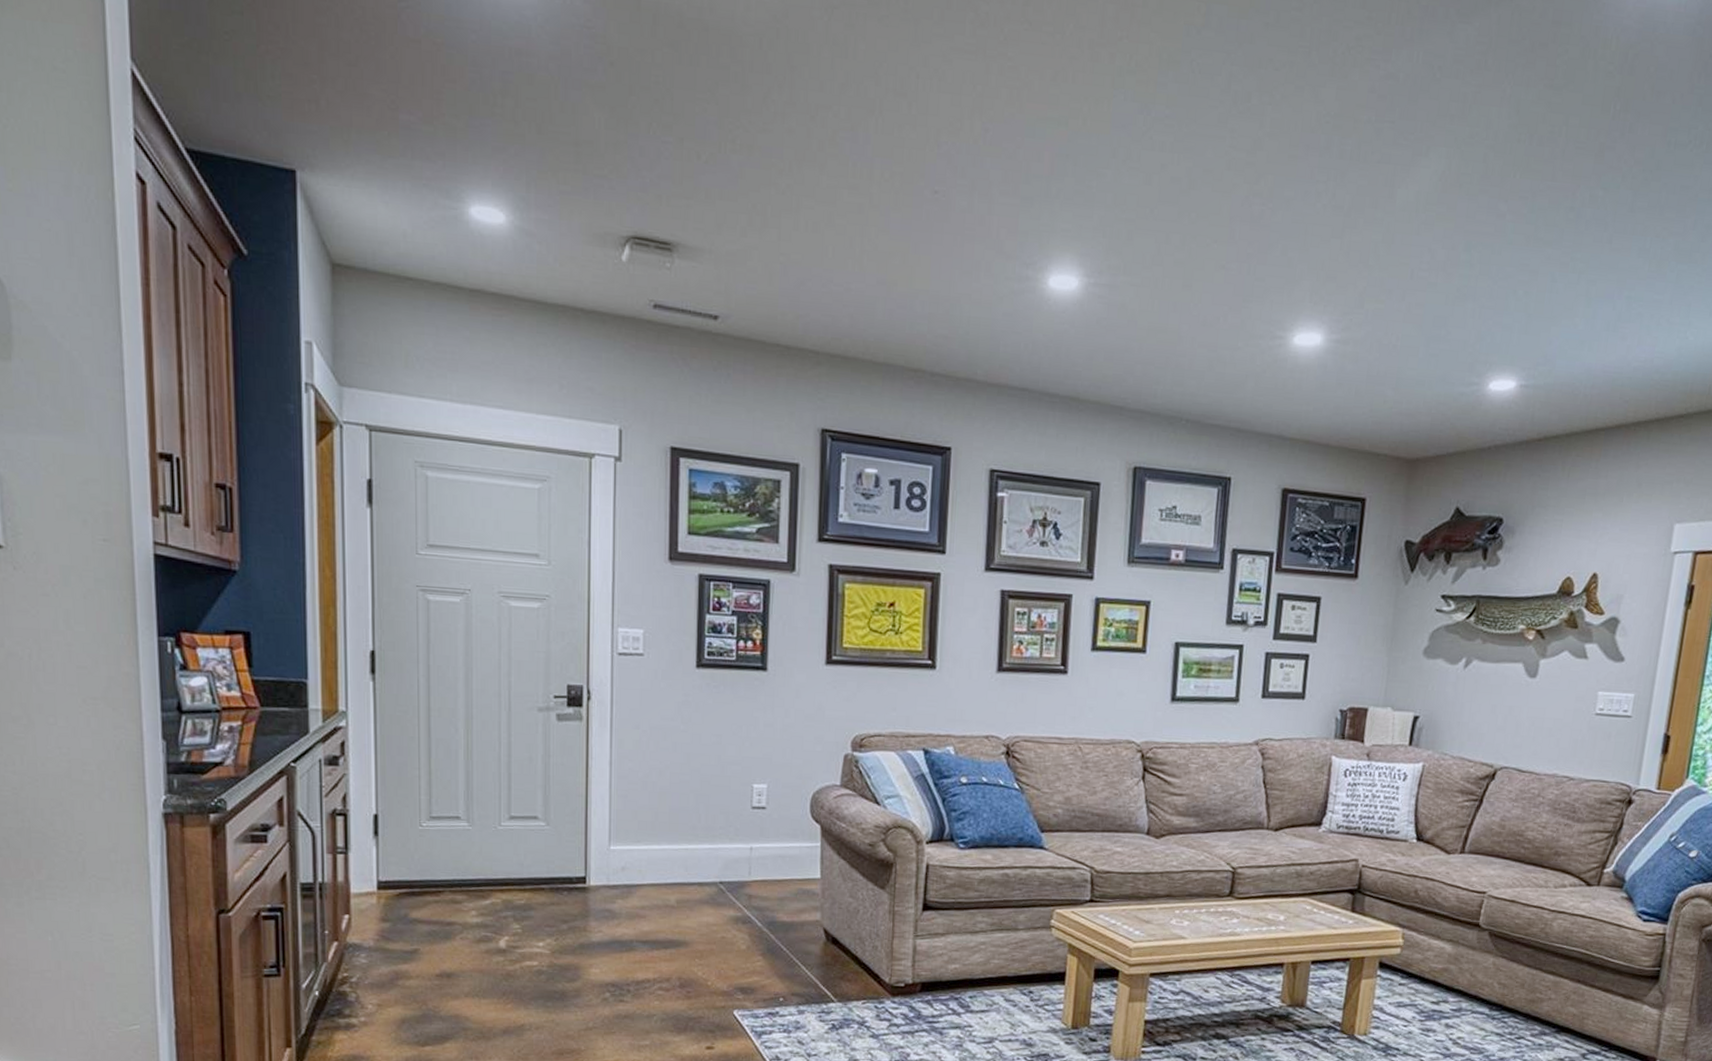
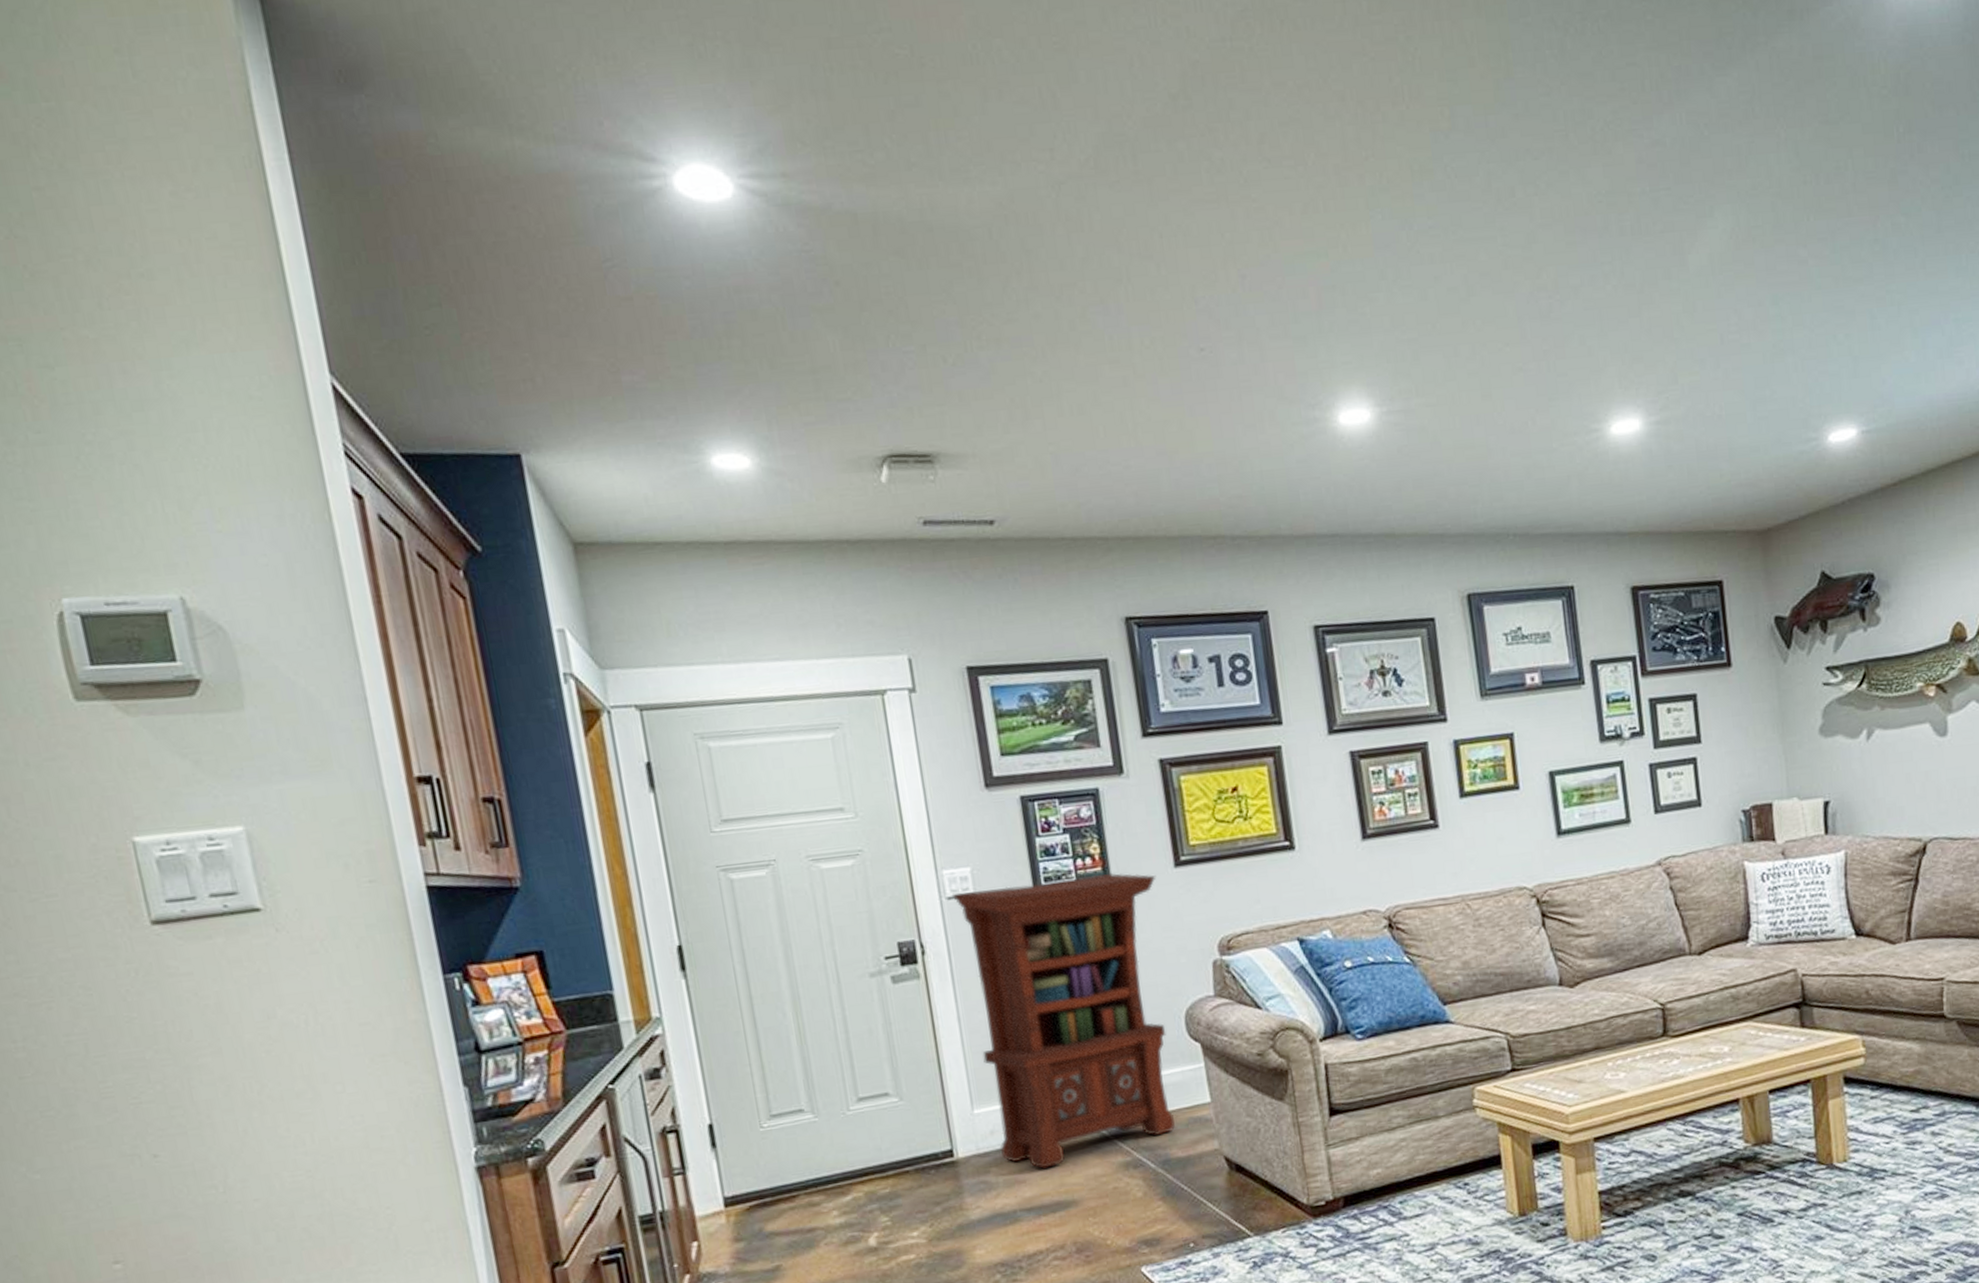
lectern: none [622,650,808,909] -> present [951,872,1175,1169]

